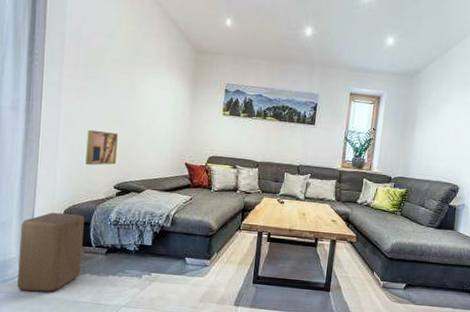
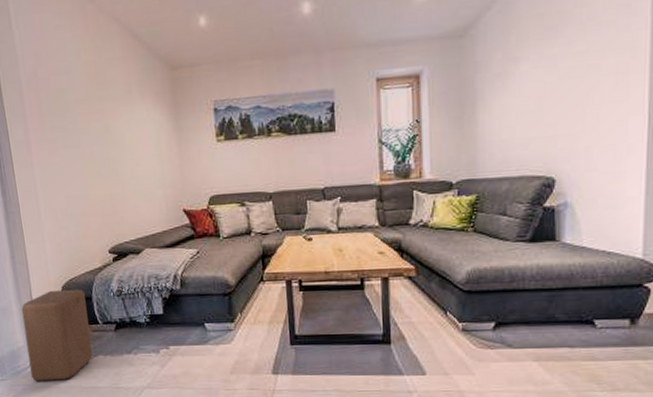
wall art: present [85,129,119,166] -> none [68,188,105,230]

